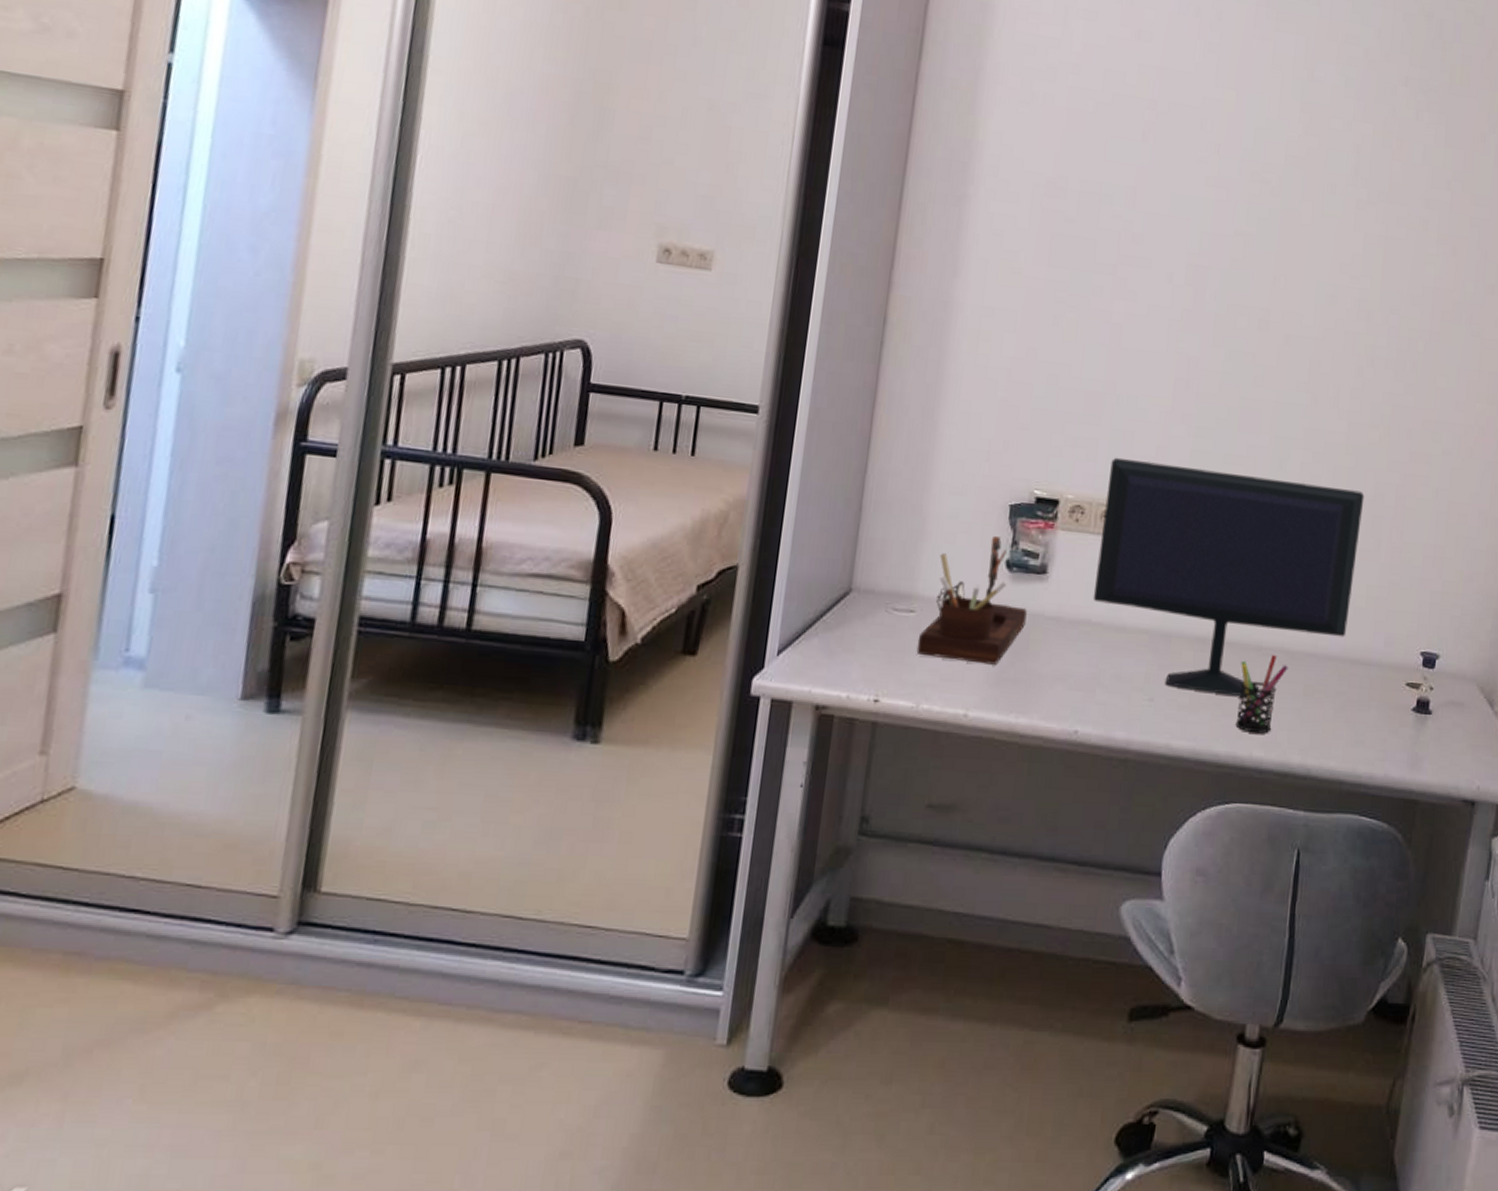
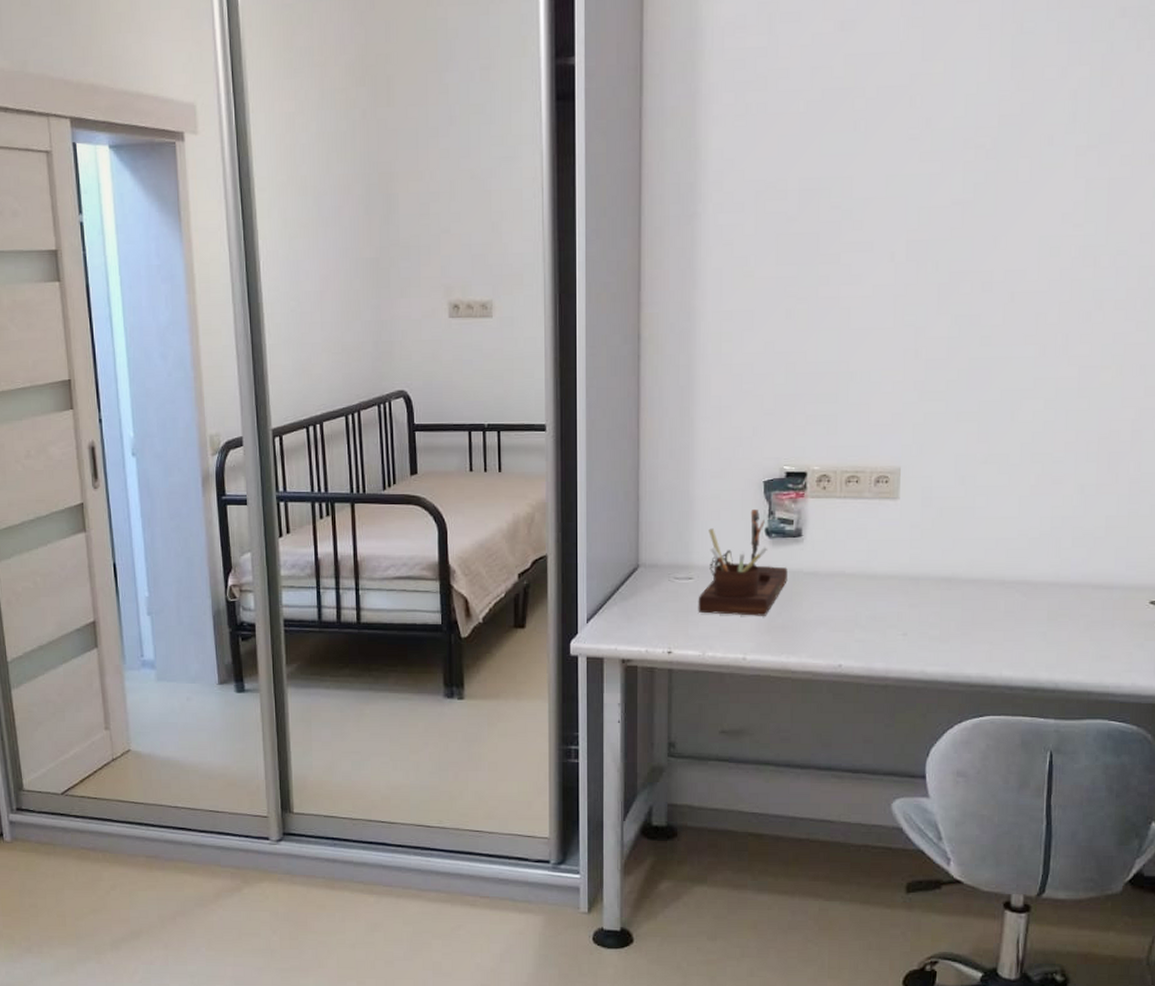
computer monitor: present [1093,457,1365,697] -> none [844,428,1099,625]
pen holder: present [1235,655,1288,734] -> none [984,587,1032,656]

